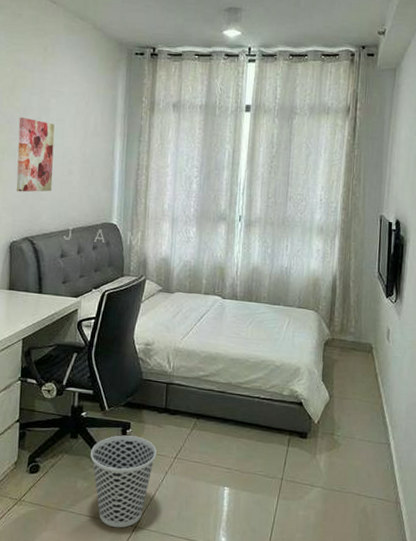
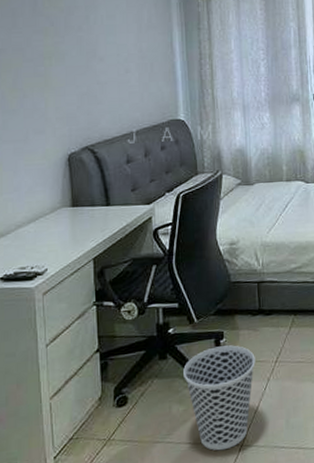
wall art: present [16,117,55,192] -> none [64,17,109,99]

